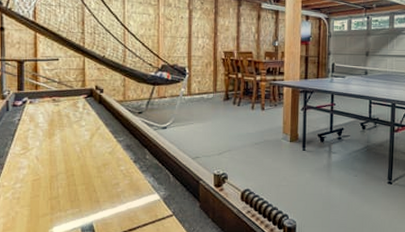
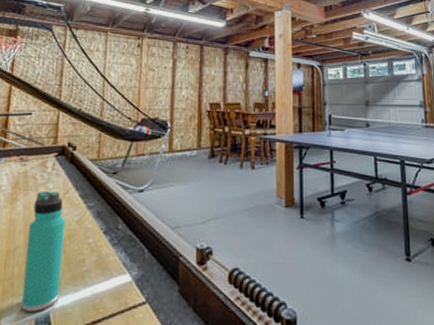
thermos bottle: none [68,128,100,222] -> present [21,191,66,312]

